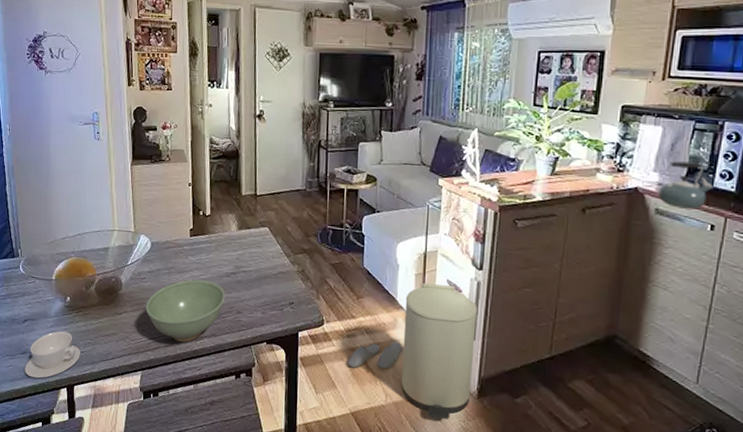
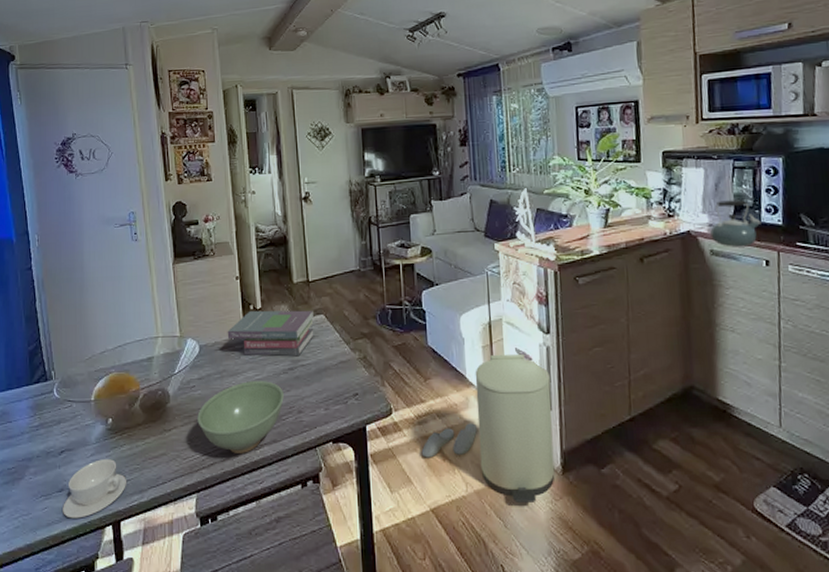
books: none [177,216,258,263] -> present [227,310,314,357]

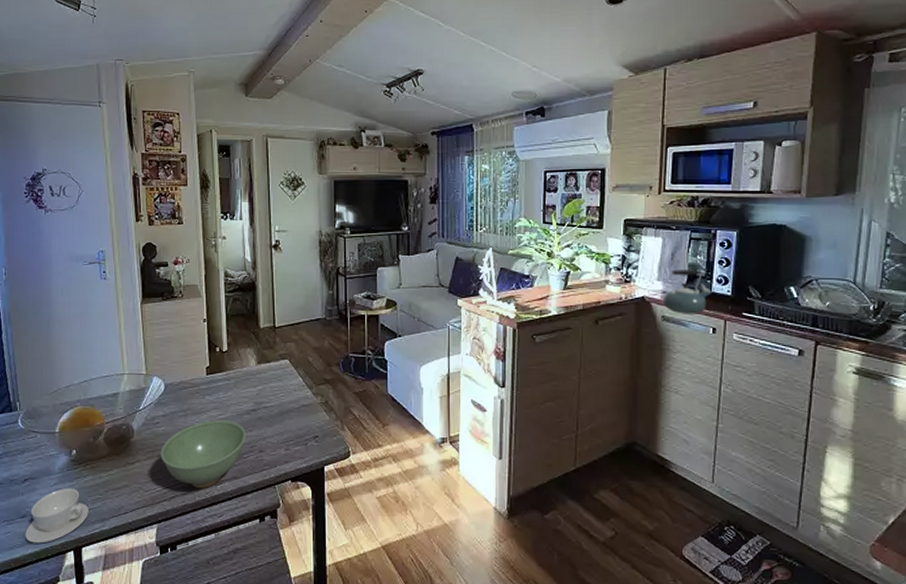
books: present [227,310,314,357] -> none [193,352,278,399]
slippers: present [421,423,477,458] -> none [376,468,430,499]
pedal bin: present [475,353,555,503] -> none [431,404,502,543]

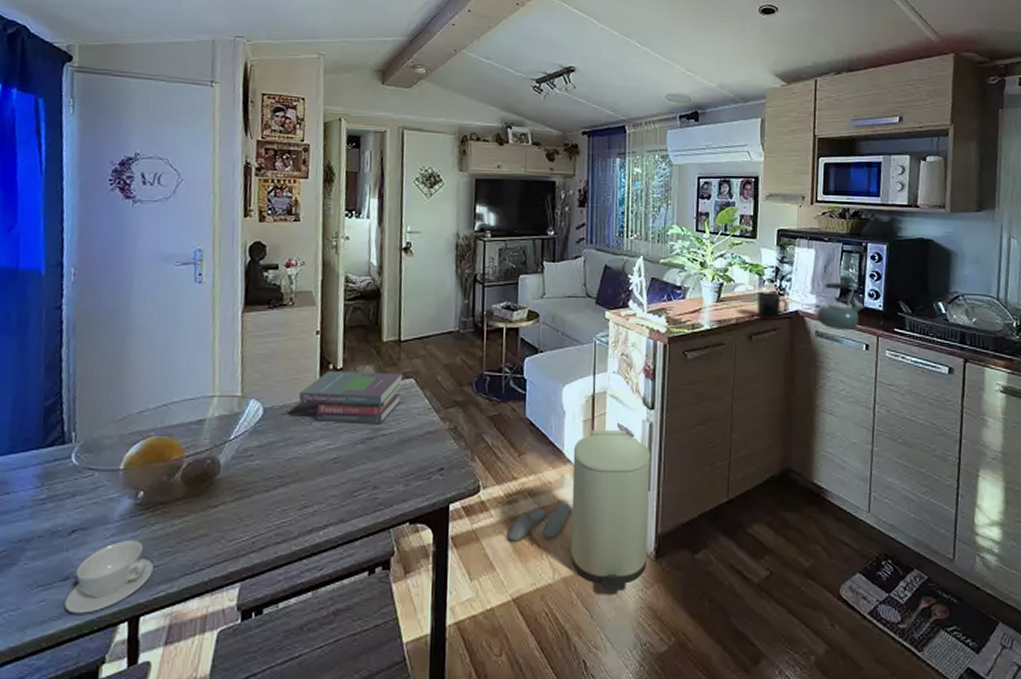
bowl: present [160,420,246,488] -> none [251,451,359,535]
books: none [193,352,278,399] -> present [298,370,402,425]
slippers: none [376,468,430,499] -> present [508,503,570,542]
pedal bin: none [431,404,502,543] -> present [570,429,650,591]
mug: none [603,279,634,304] -> present [756,291,788,319]

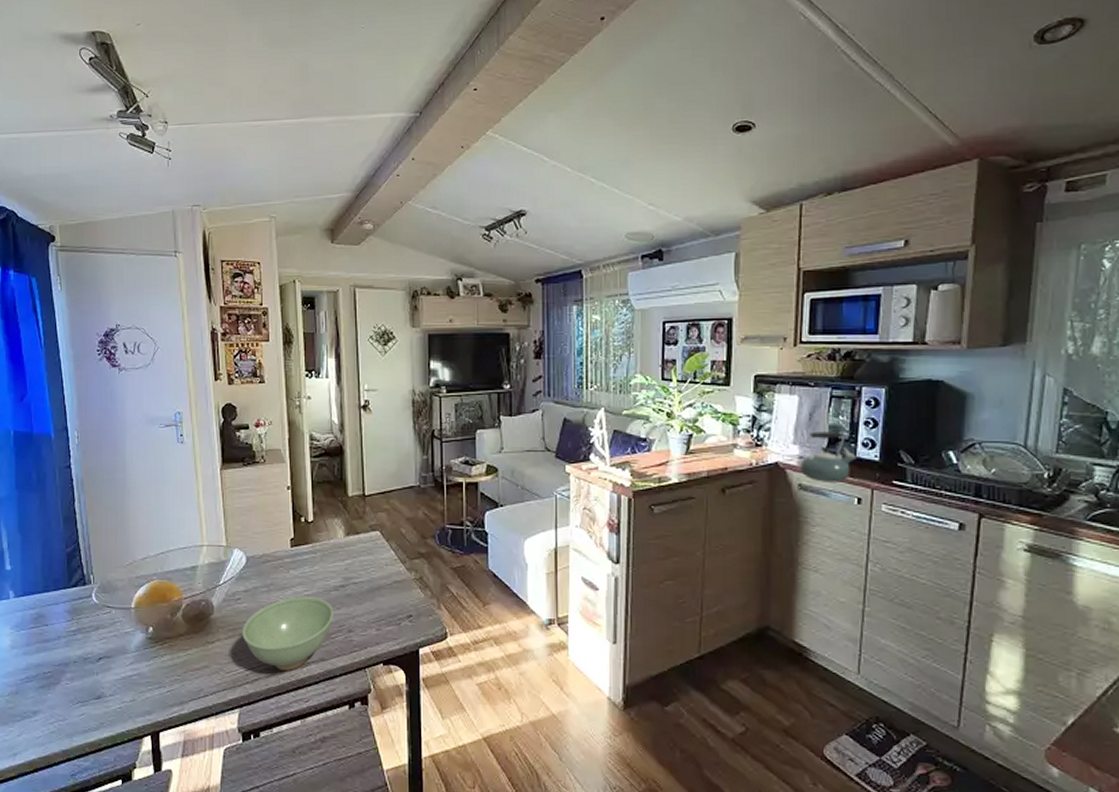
teacup: present [64,541,155,614] -> none [100,668,168,727]
bowl: none [251,451,359,535] -> present [242,596,334,670]
books: present [298,370,402,425] -> none [276,523,368,574]
slippers: present [508,503,570,542] -> none [476,652,536,686]
pedal bin: present [570,429,650,591] -> none [537,582,617,737]
mug: present [756,291,788,319] -> none [730,442,767,471]

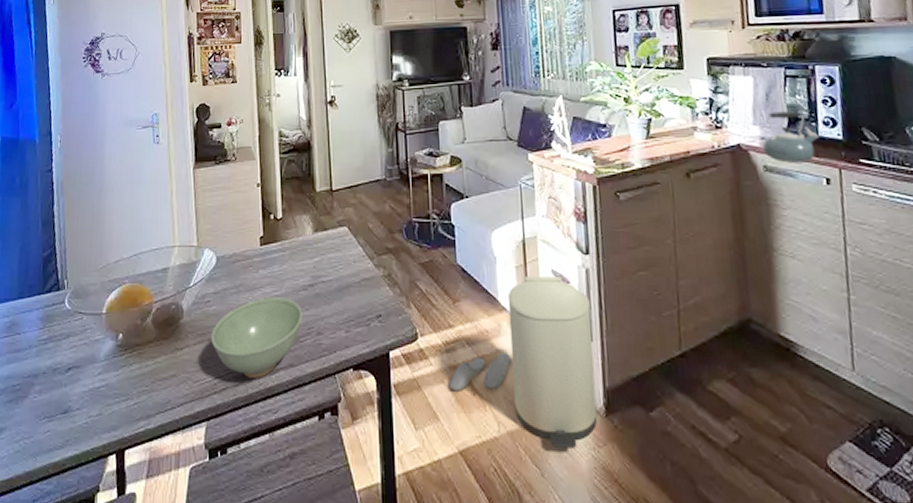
slippers: none [476,652,536,686] -> present [449,353,510,392]
pedal bin: none [537,582,617,737] -> present [507,275,598,448]

